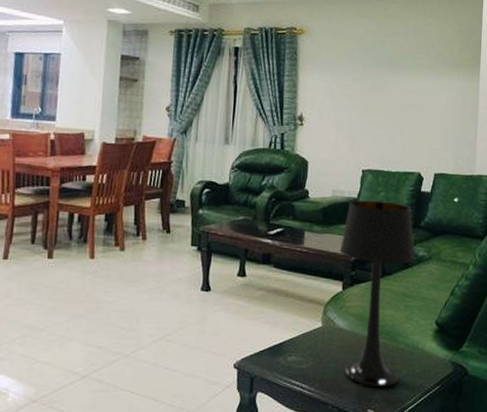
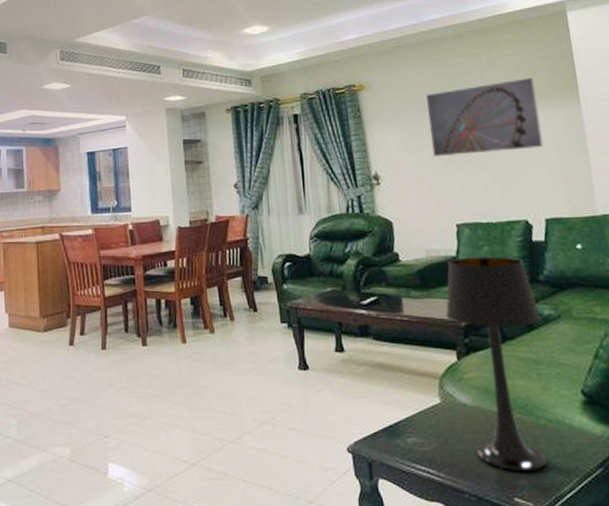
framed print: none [354,46,448,111] -> present [425,77,544,157]

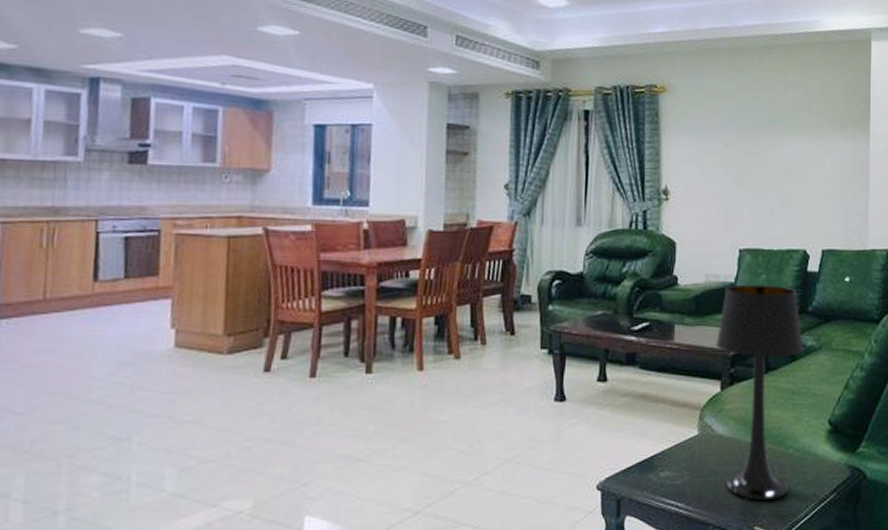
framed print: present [425,77,544,157] -> none [727,103,833,177]

